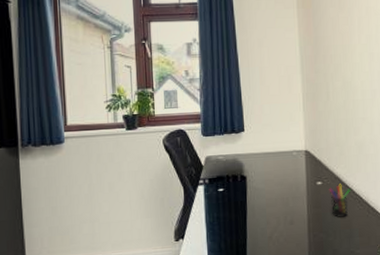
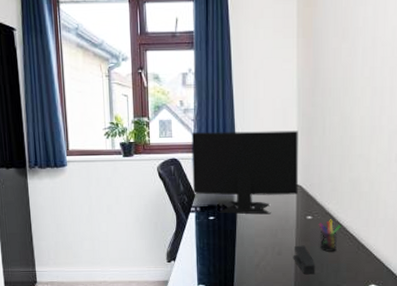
computer monitor: none [197,96,307,185] -> present [191,130,298,215]
stapler: none [305,212,329,243] -> present [293,245,316,274]

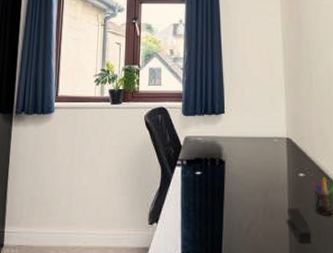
computer monitor: present [191,130,298,215] -> none [179,81,288,170]

